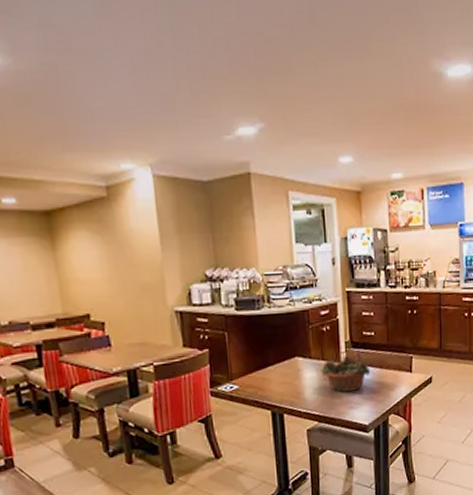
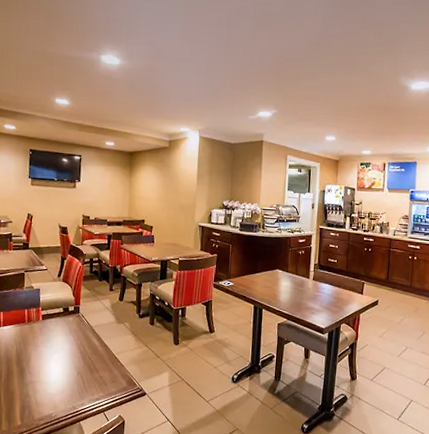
succulent planter: present [321,352,375,392] -> none [294,272,334,301]

